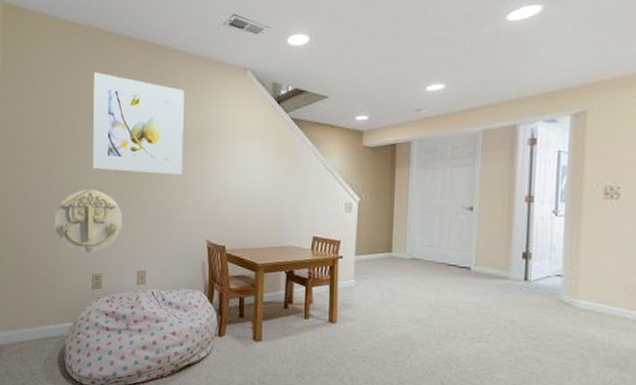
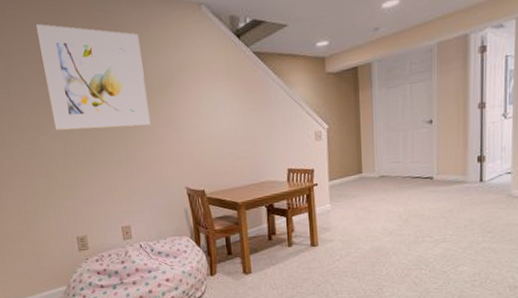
wall decoration: present [54,189,123,253] -> none [25,151,99,218]

